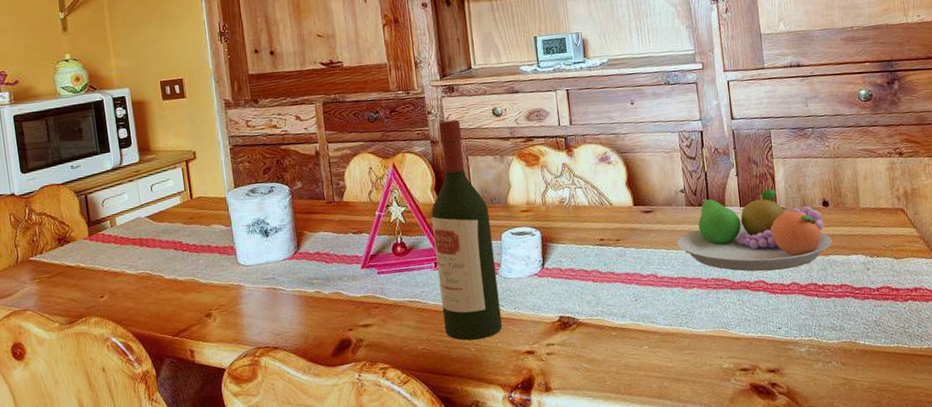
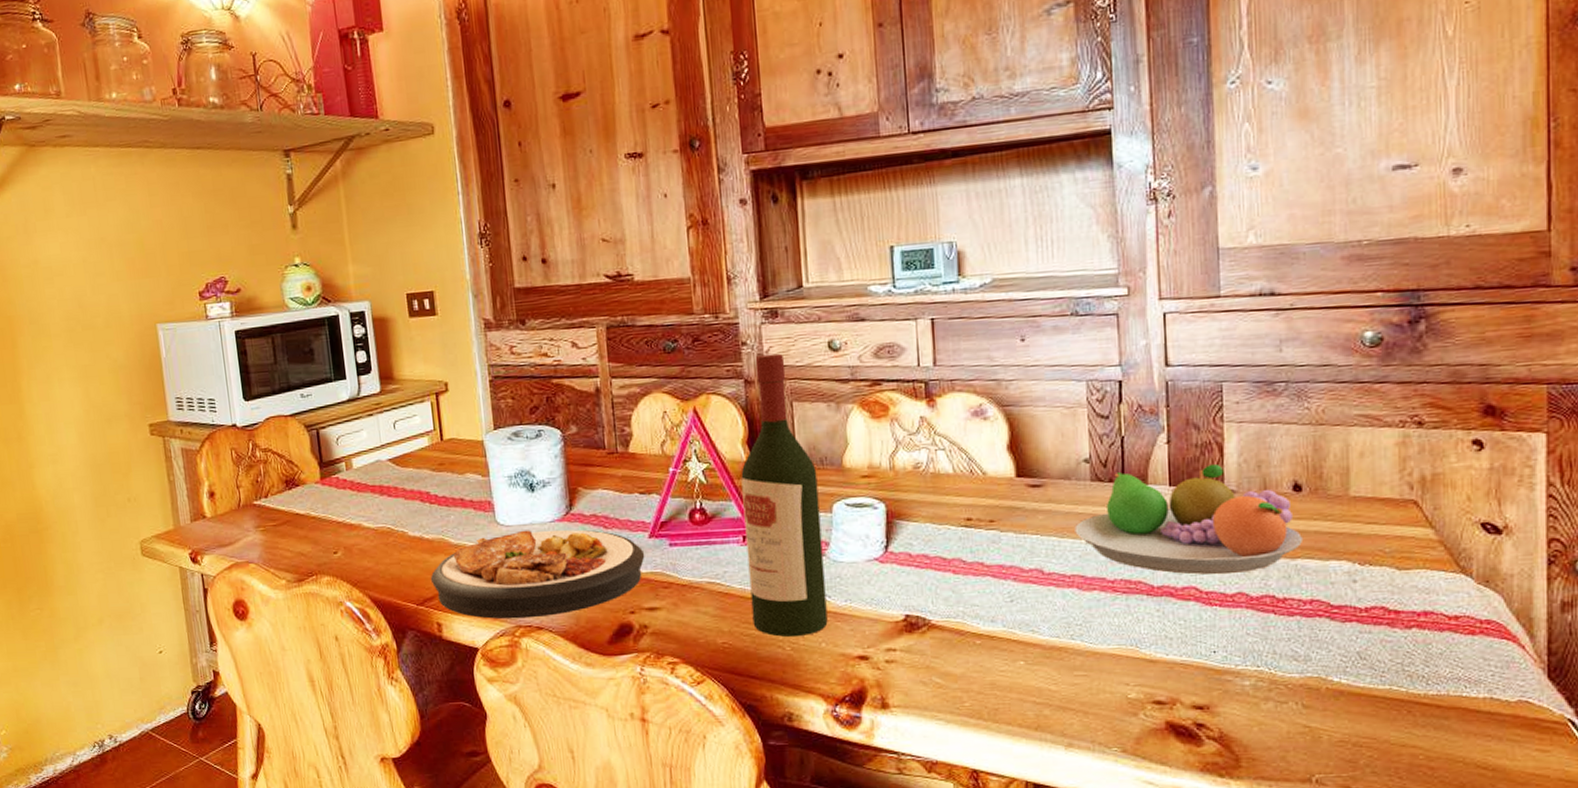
plate: none [183,265,359,344] -> present [430,529,645,620]

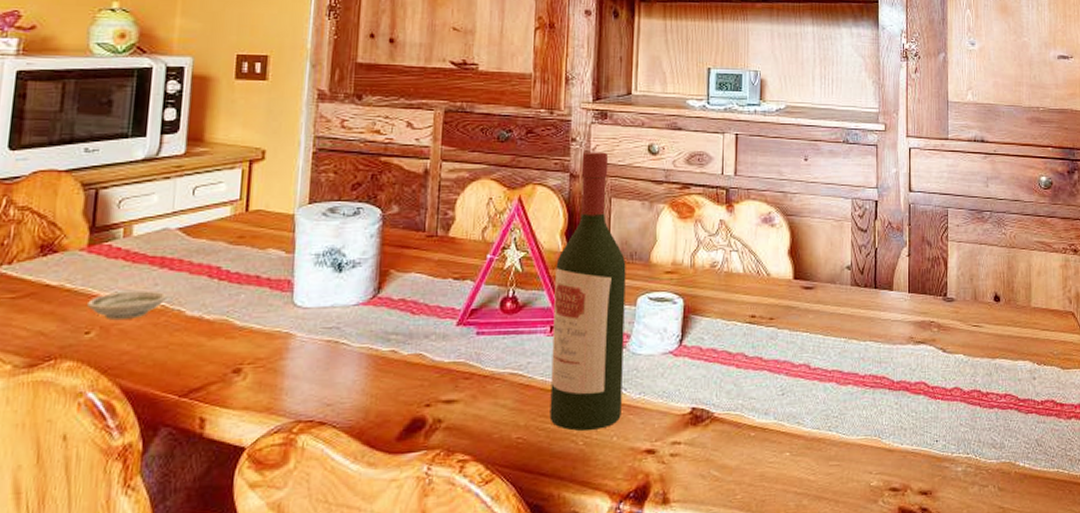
saucer: none [330,515,392,542] -> present [87,290,168,321]
plate: present [430,529,645,620] -> none [202,313,450,414]
fruit bowl: present [1074,463,1304,575] -> none [836,275,1001,372]

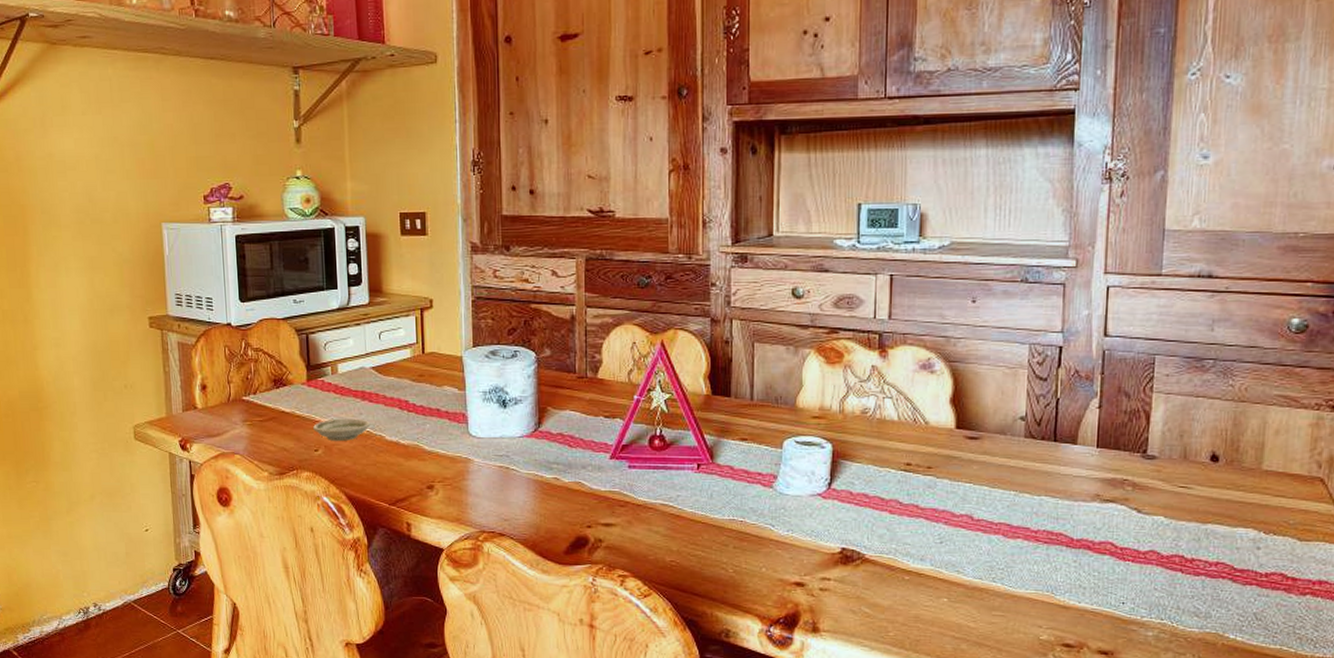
wine bottle: present [549,152,626,431] -> none [700,296,771,560]

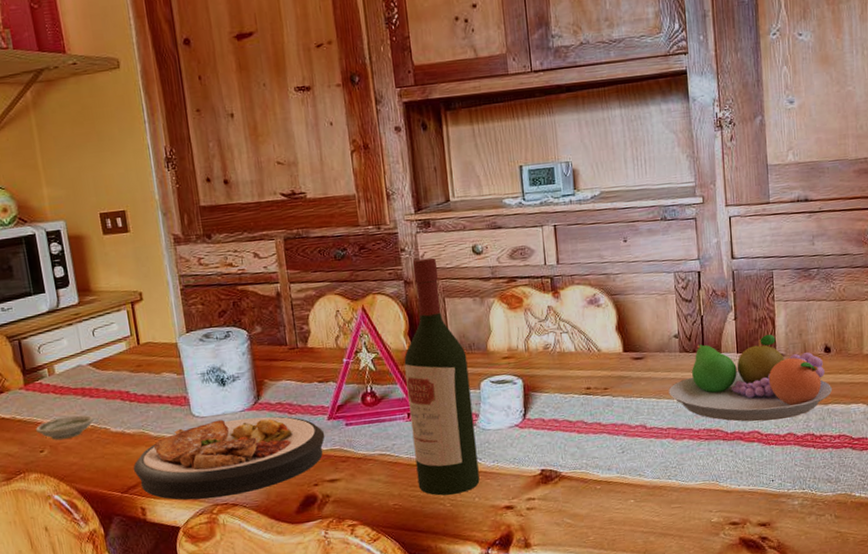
plate: none [403,443,605,525] -> present [133,416,325,500]
wine bottle: none [700,296,771,560] -> present [404,257,480,496]
fruit bowl: none [1005,430,1216,533] -> present [668,334,833,422]

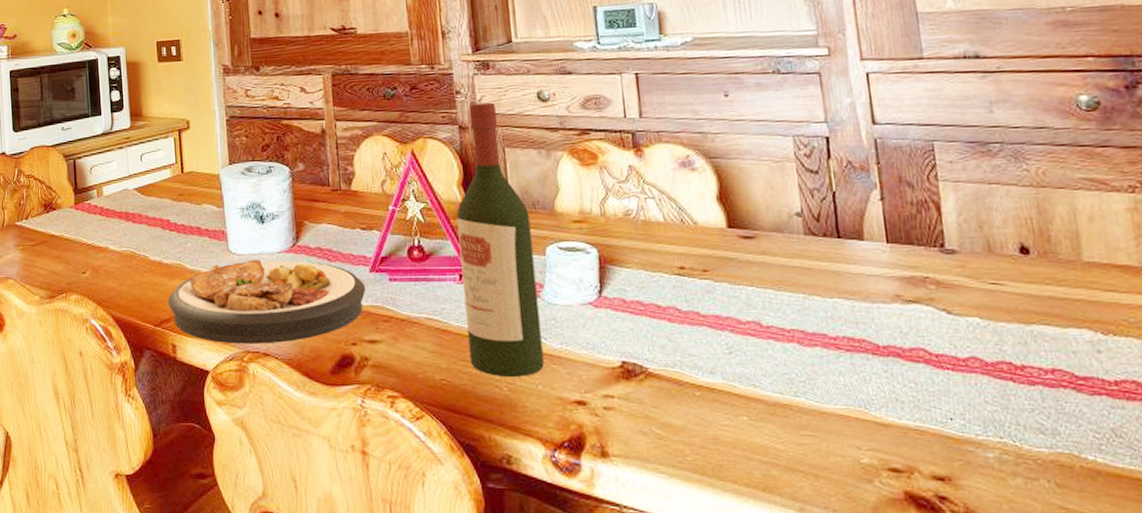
saucer: present [36,414,95,440] -> none [81,239,135,263]
fruit bowl: present [668,334,833,422] -> none [790,222,1037,337]

